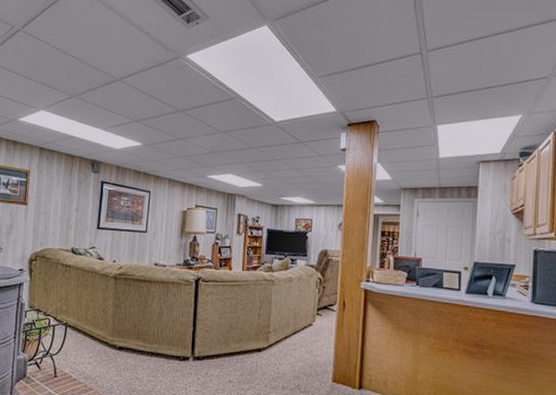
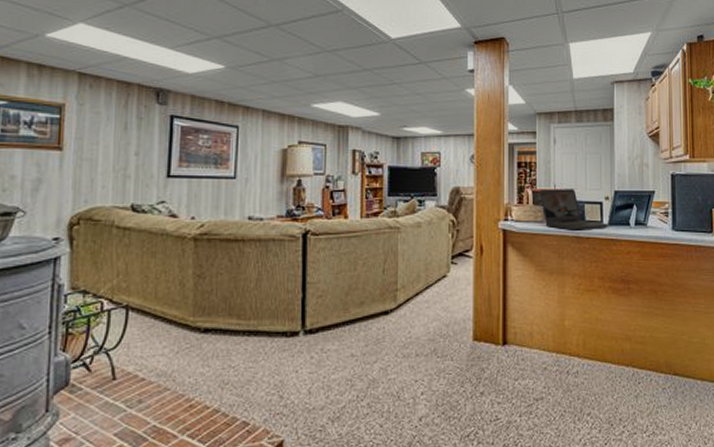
laptop computer: none [400,256,466,296] -> present [539,189,609,230]

